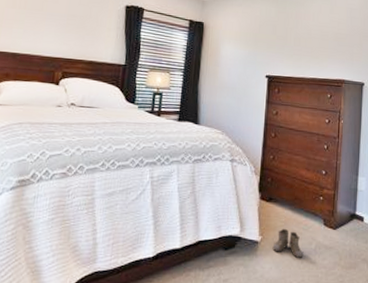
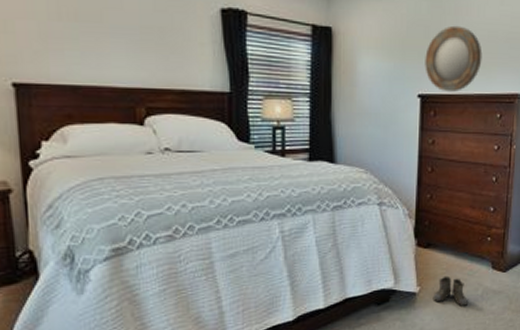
home mirror: none [272,26,317,75] -> present [425,25,483,92]

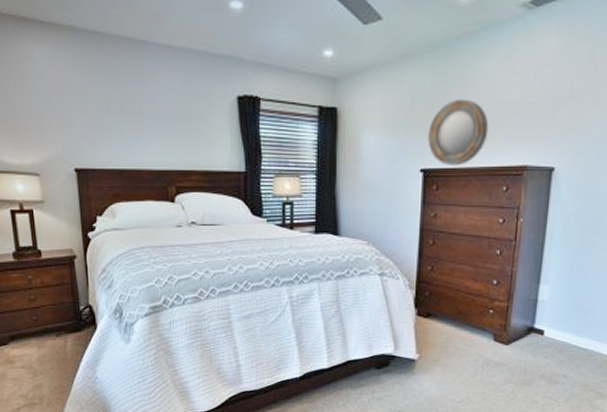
boots: present [432,275,468,307] -> none [432,345,467,377]

